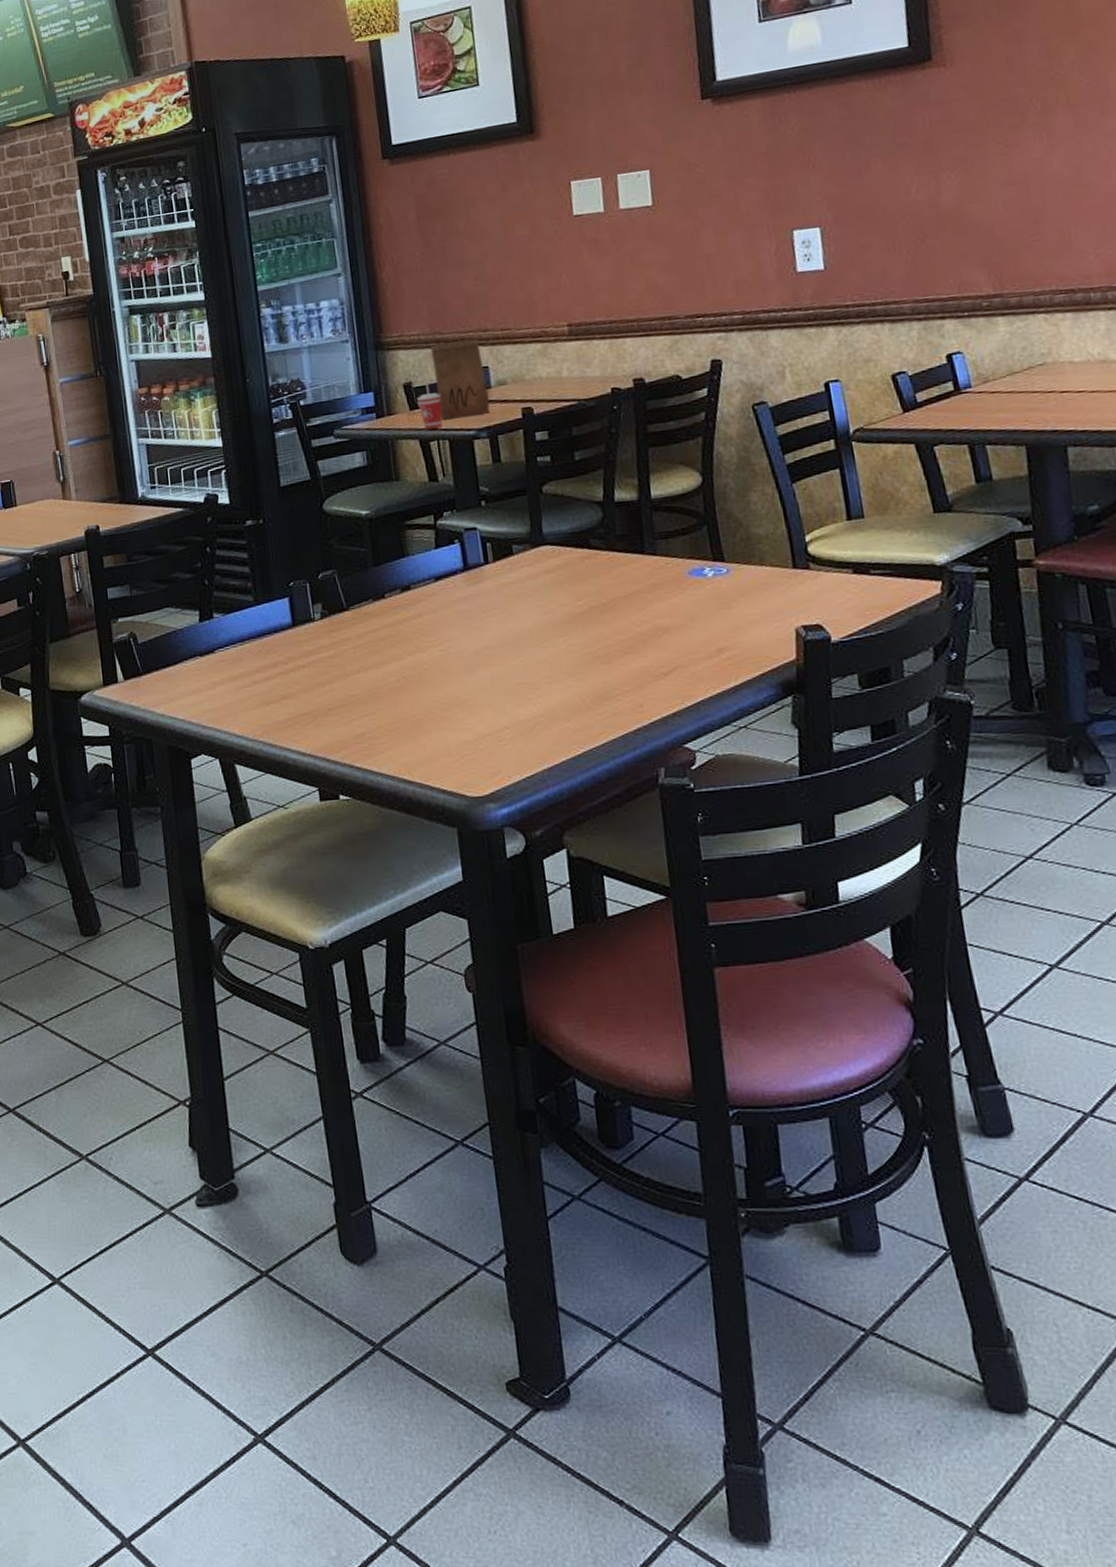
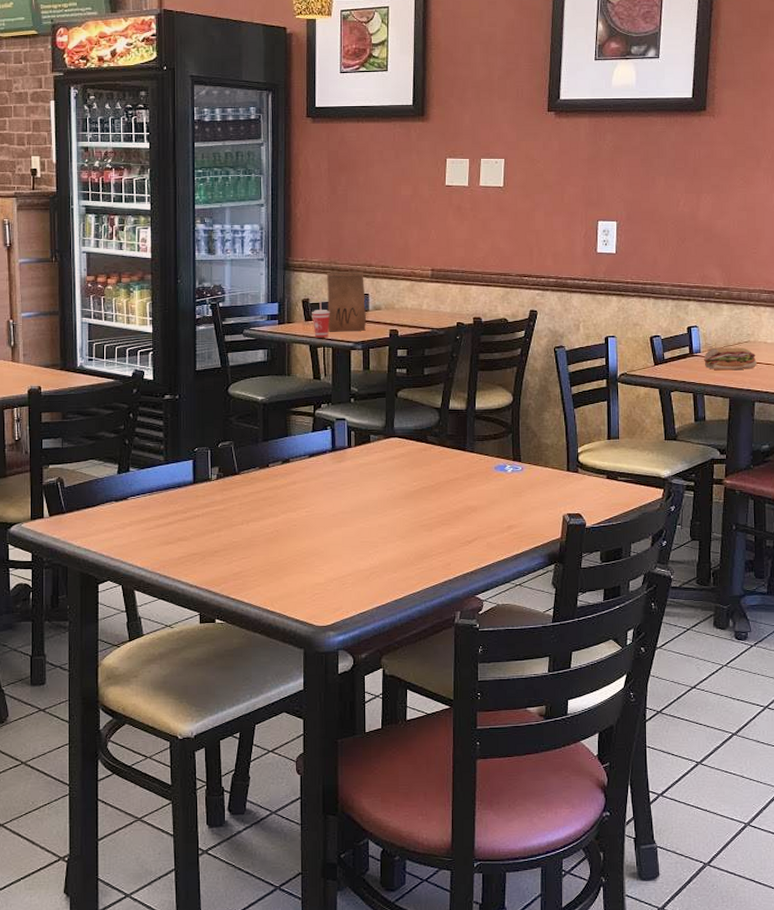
sandwich: none [976,373,1063,409] -> present [703,347,757,371]

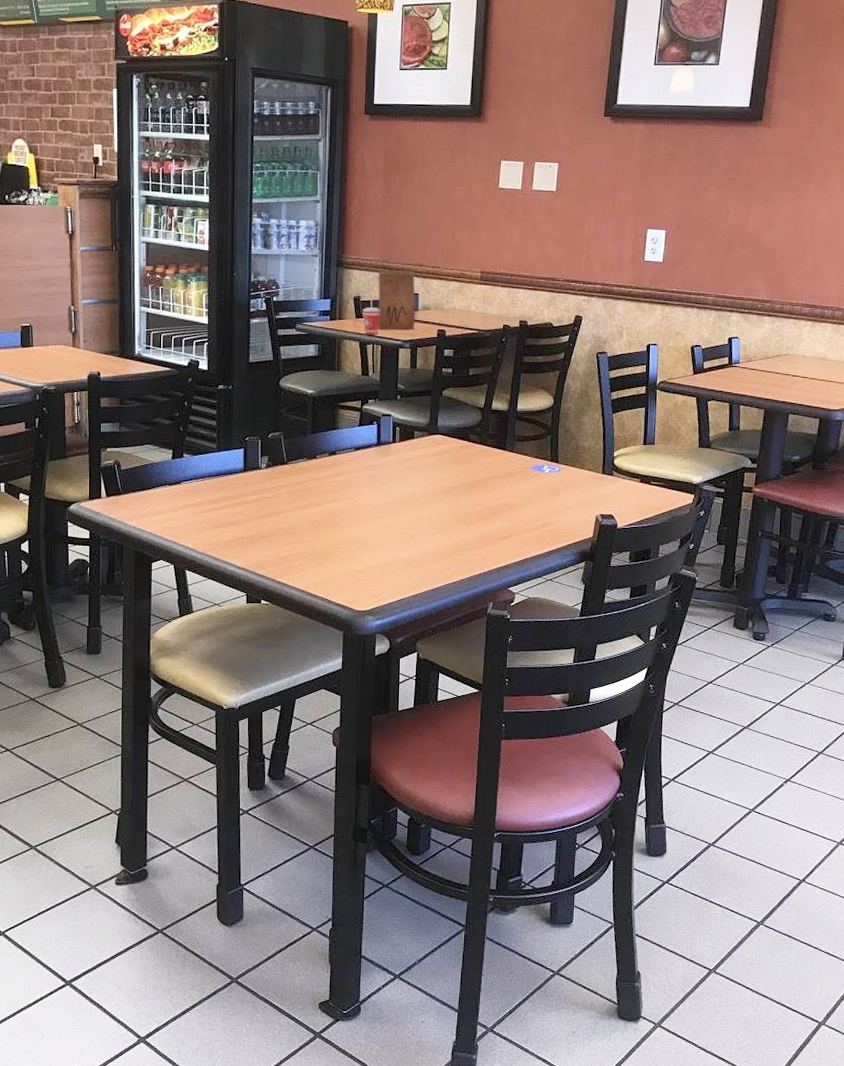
sandwich: present [703,347,757,371] -> none [741,359,794,382]

